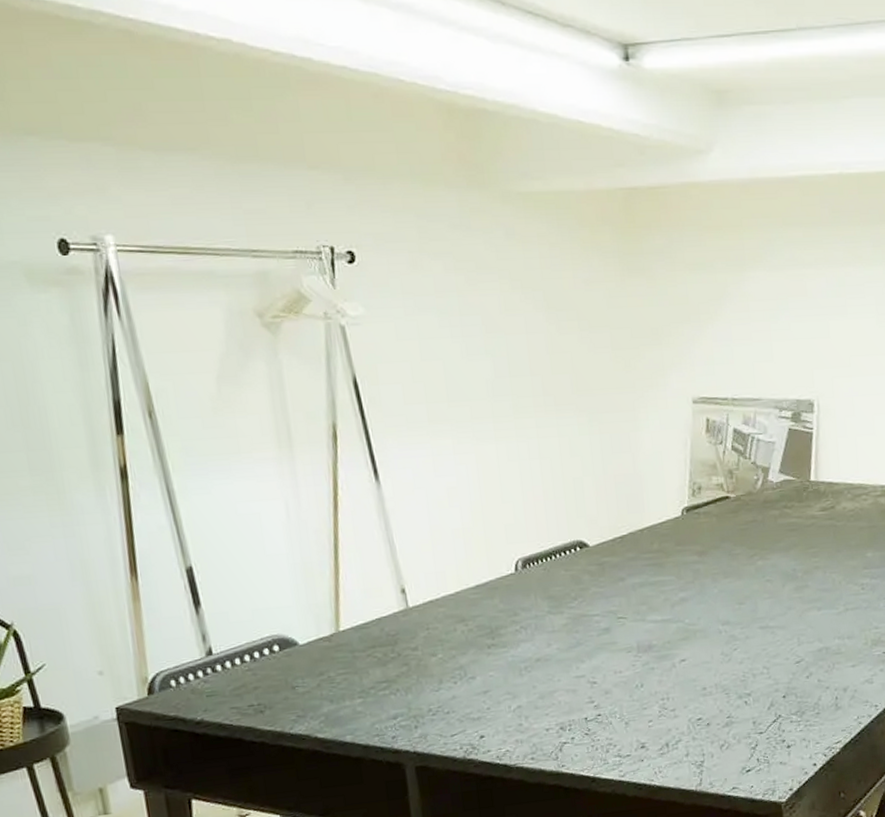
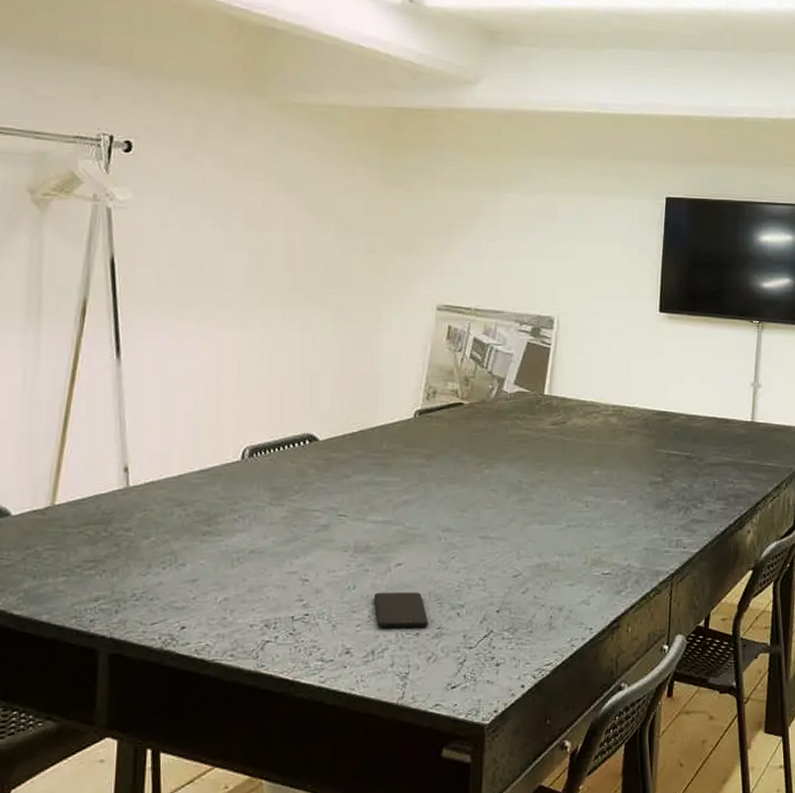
smartphone: none [662,685,717,722] -> present [374,592,428,629]

